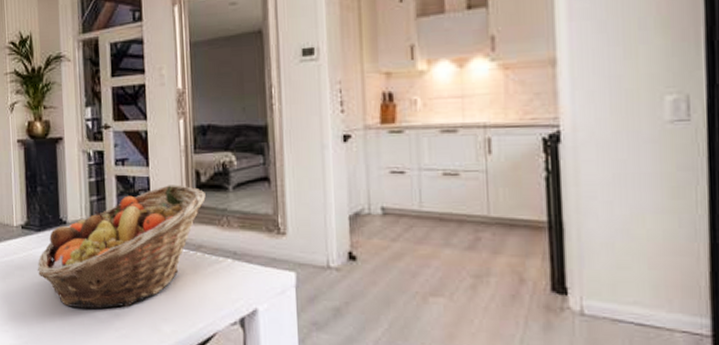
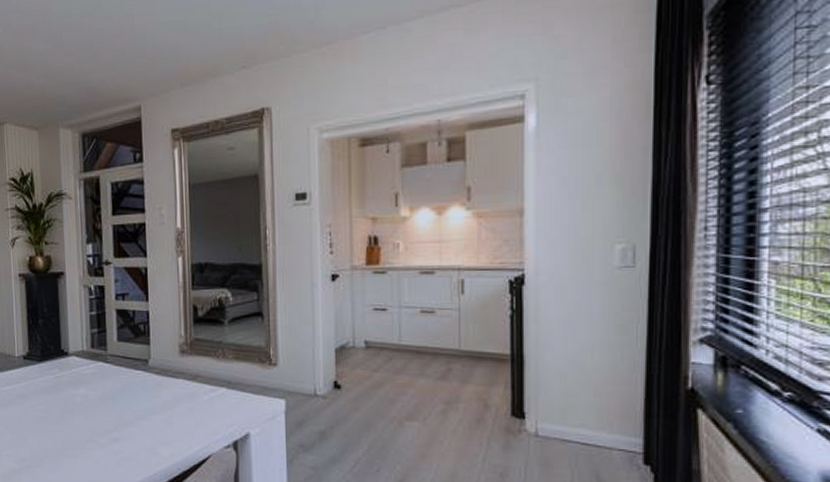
fruit basket: present [37,185,206,309] -> none [39,319,202,435]

